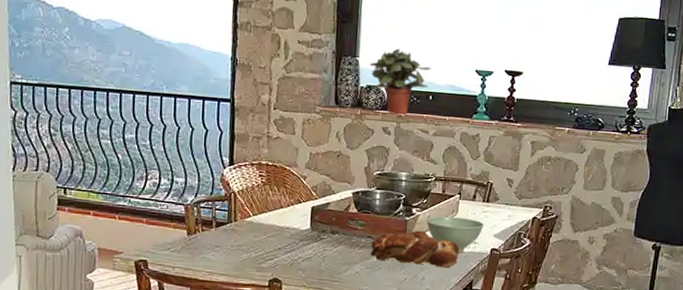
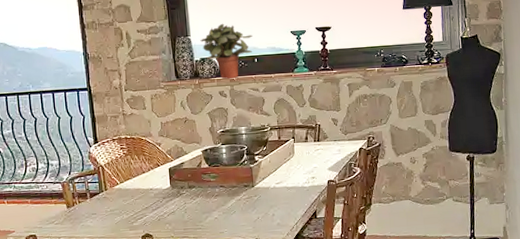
bread loaf: present [370,230,460,268] -> none [224,174,301,205]
bowl: present [426,216,484,253] -> none [268,157,319,188]

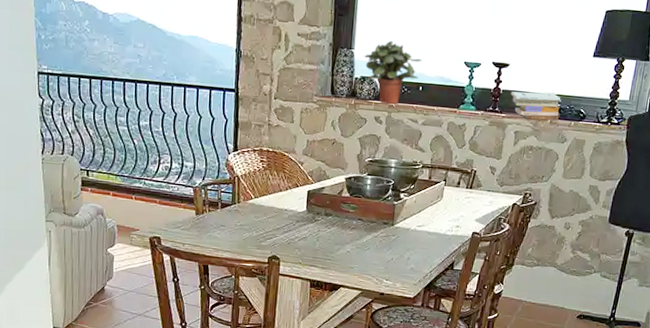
books: none [337,45,385,73] -> present [510,91,561,121]

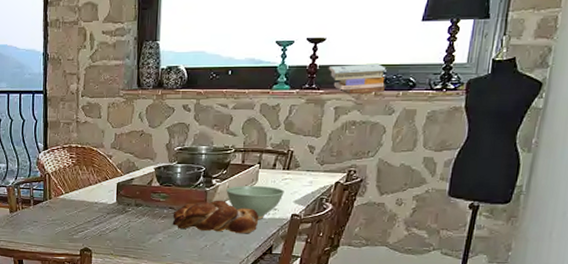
bread loaf: none [360,214,443,249] -> present [172,200,259,234]
potted plant: present [364,40,422,105] -> none [170,28,230,92]
bowl: none [413,201,467,235] -> present [226,186,284,219]

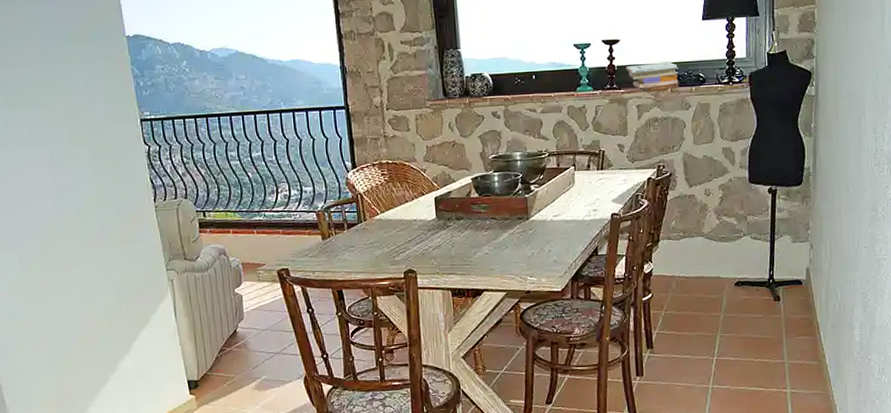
bread loaf: present [172,200,259,234] -> none [495,205,581,240]
bowl: present [226,186,284,219] -> none [545,188,602,221]

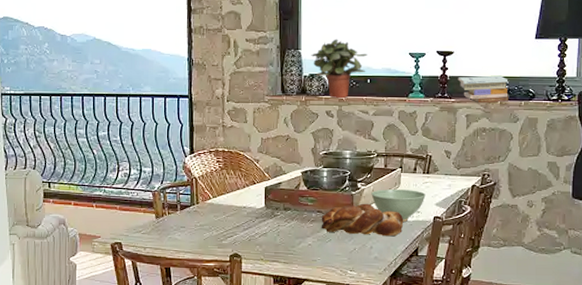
potted plant: none [471,34,531,99] -> present [311,39,368,99]
bread loaf: none [495,205,581,240] -> present [321,203,404,237]
bowl: none [545,188,602,221] -> present [371,189,426,222]

